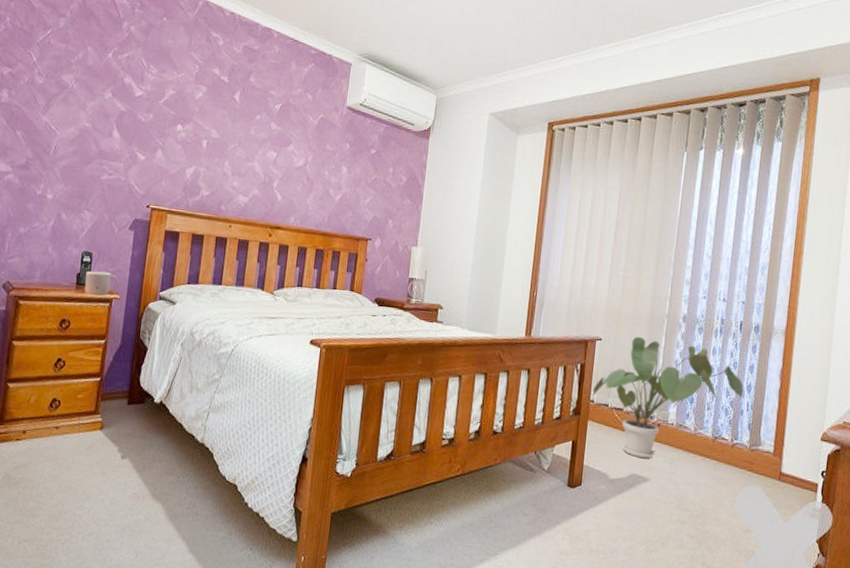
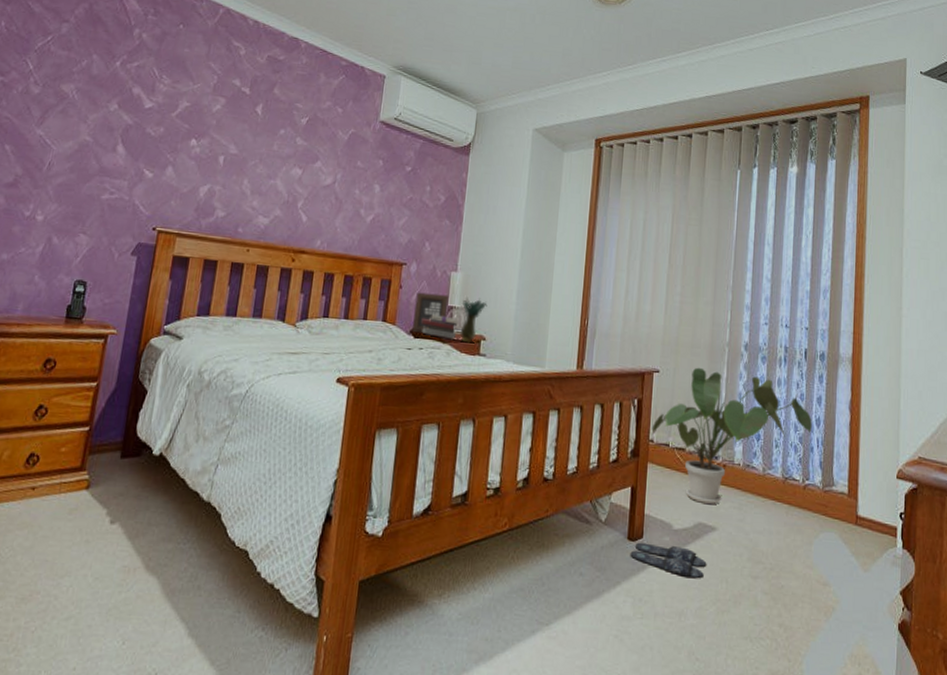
mug: present [84,270,120,296] -> none [75,302,118,331]
picture frame: none [377,265,410,302] -> present [412,292,449,333]
books: none [385,285,417,309] -> present [421,314,457,340]
vase: none [419,271,445,311] -> present [460,298,487,343]
slippers: none [569,489,639,522] -> present [630,542,707,579]

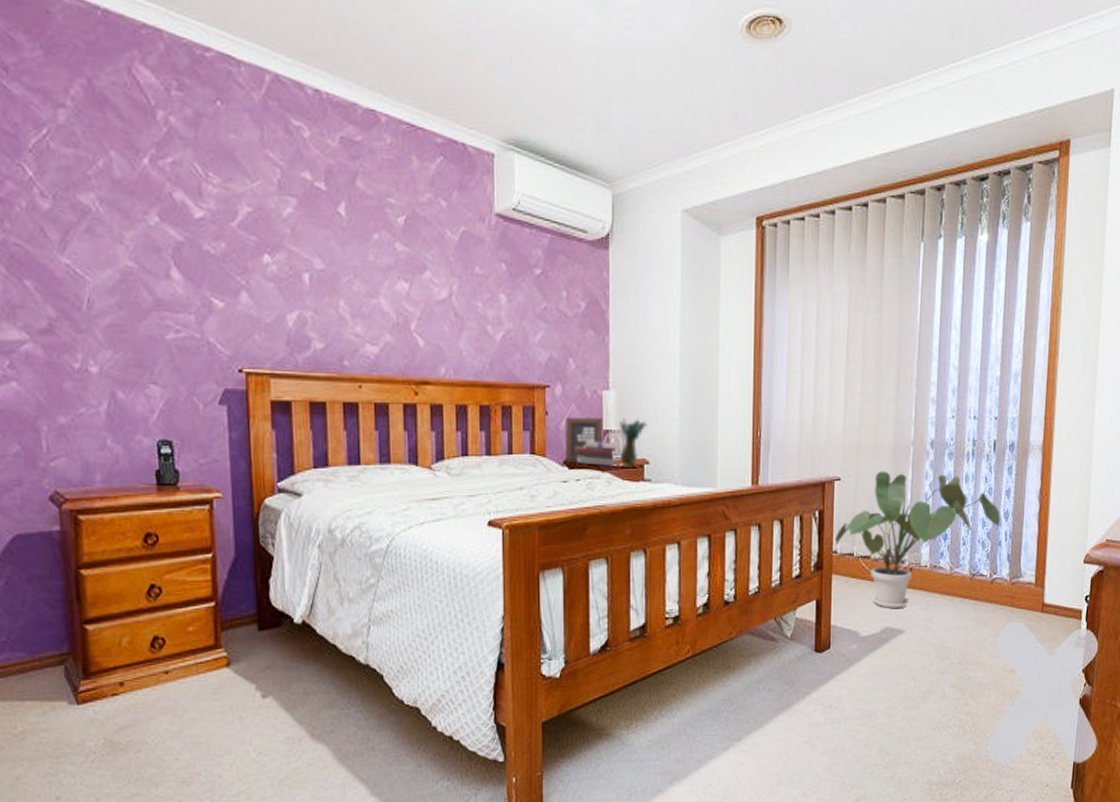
slippers: present [630,542,707,579] -> none [818,652,895,681]

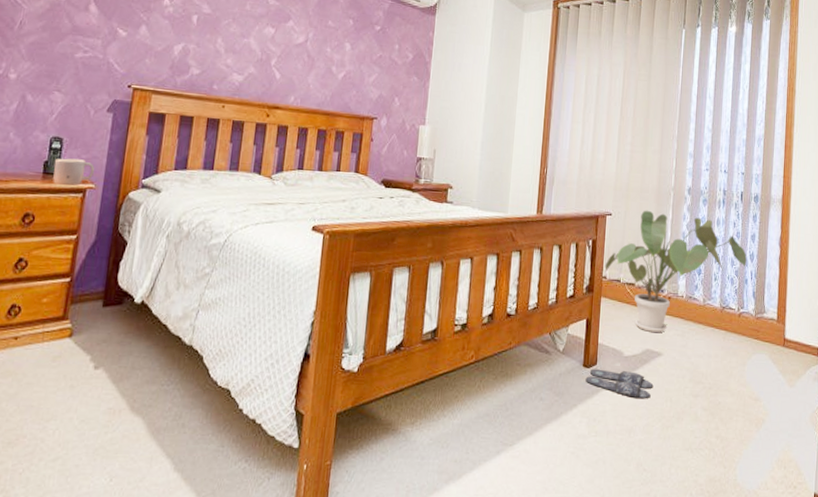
mug: none [167,464,219,498] -> present [53,158,95,186]
picture frame: present [565,417,603,463] -> none [383,144,418,183]
books: present [575,441,615,468] -> none [392,165,426,189]
vase: present [618,417,647,469] -> none [428,149,454,192]
slippers: none [818,652,895,681] -> present [585,368,654,399]

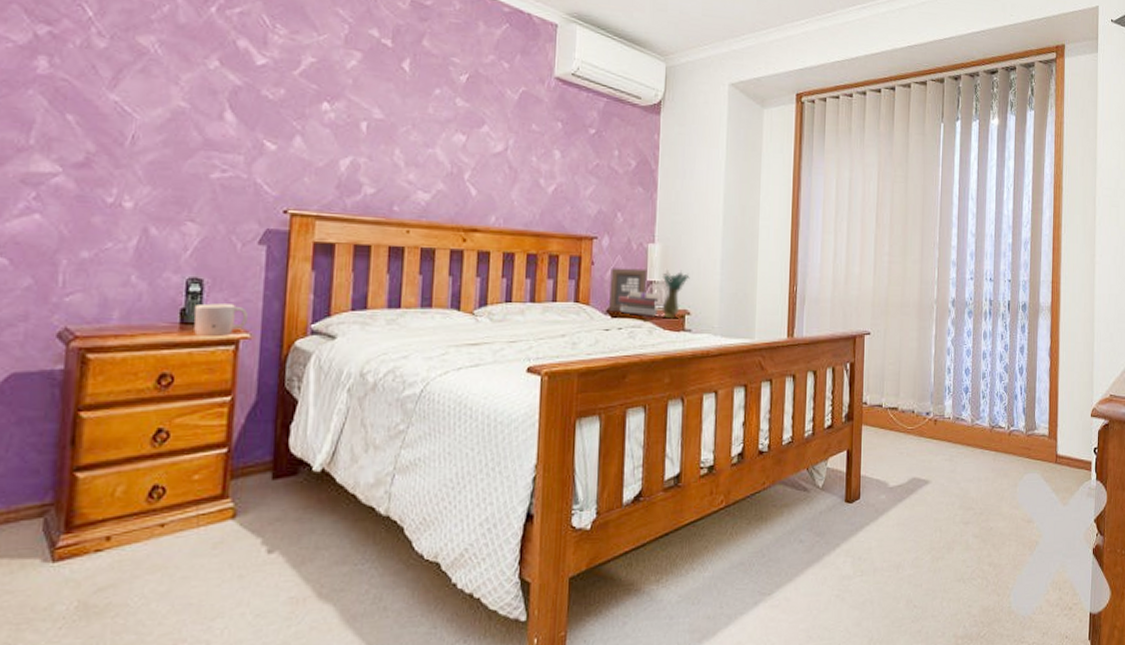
picture frame: none [383,144,418,183] -> present [609,268,647,312]
books: none [392,165,426,189] -> present [618,291,658,317]
vase: none [428,149,454,192] -> present [661,270,690,319]
slippers: present [585,368,654,399] -> none [848,503,922,532]
house plant: present [604,210,747,332] -> none [864,326,1016,459]

